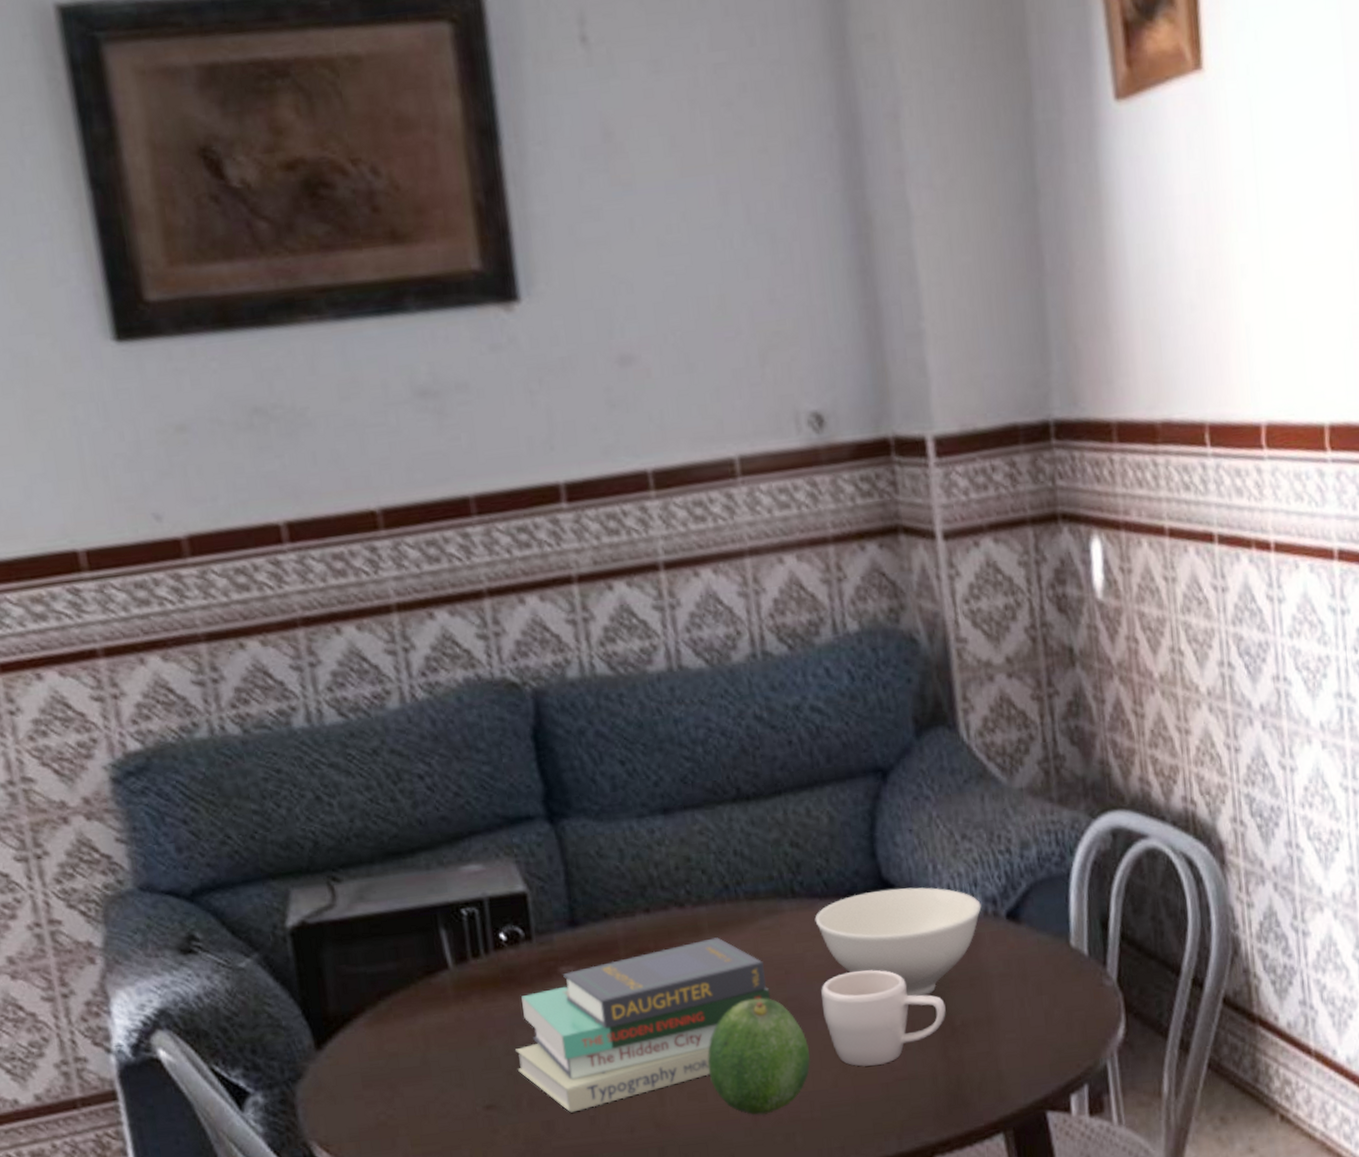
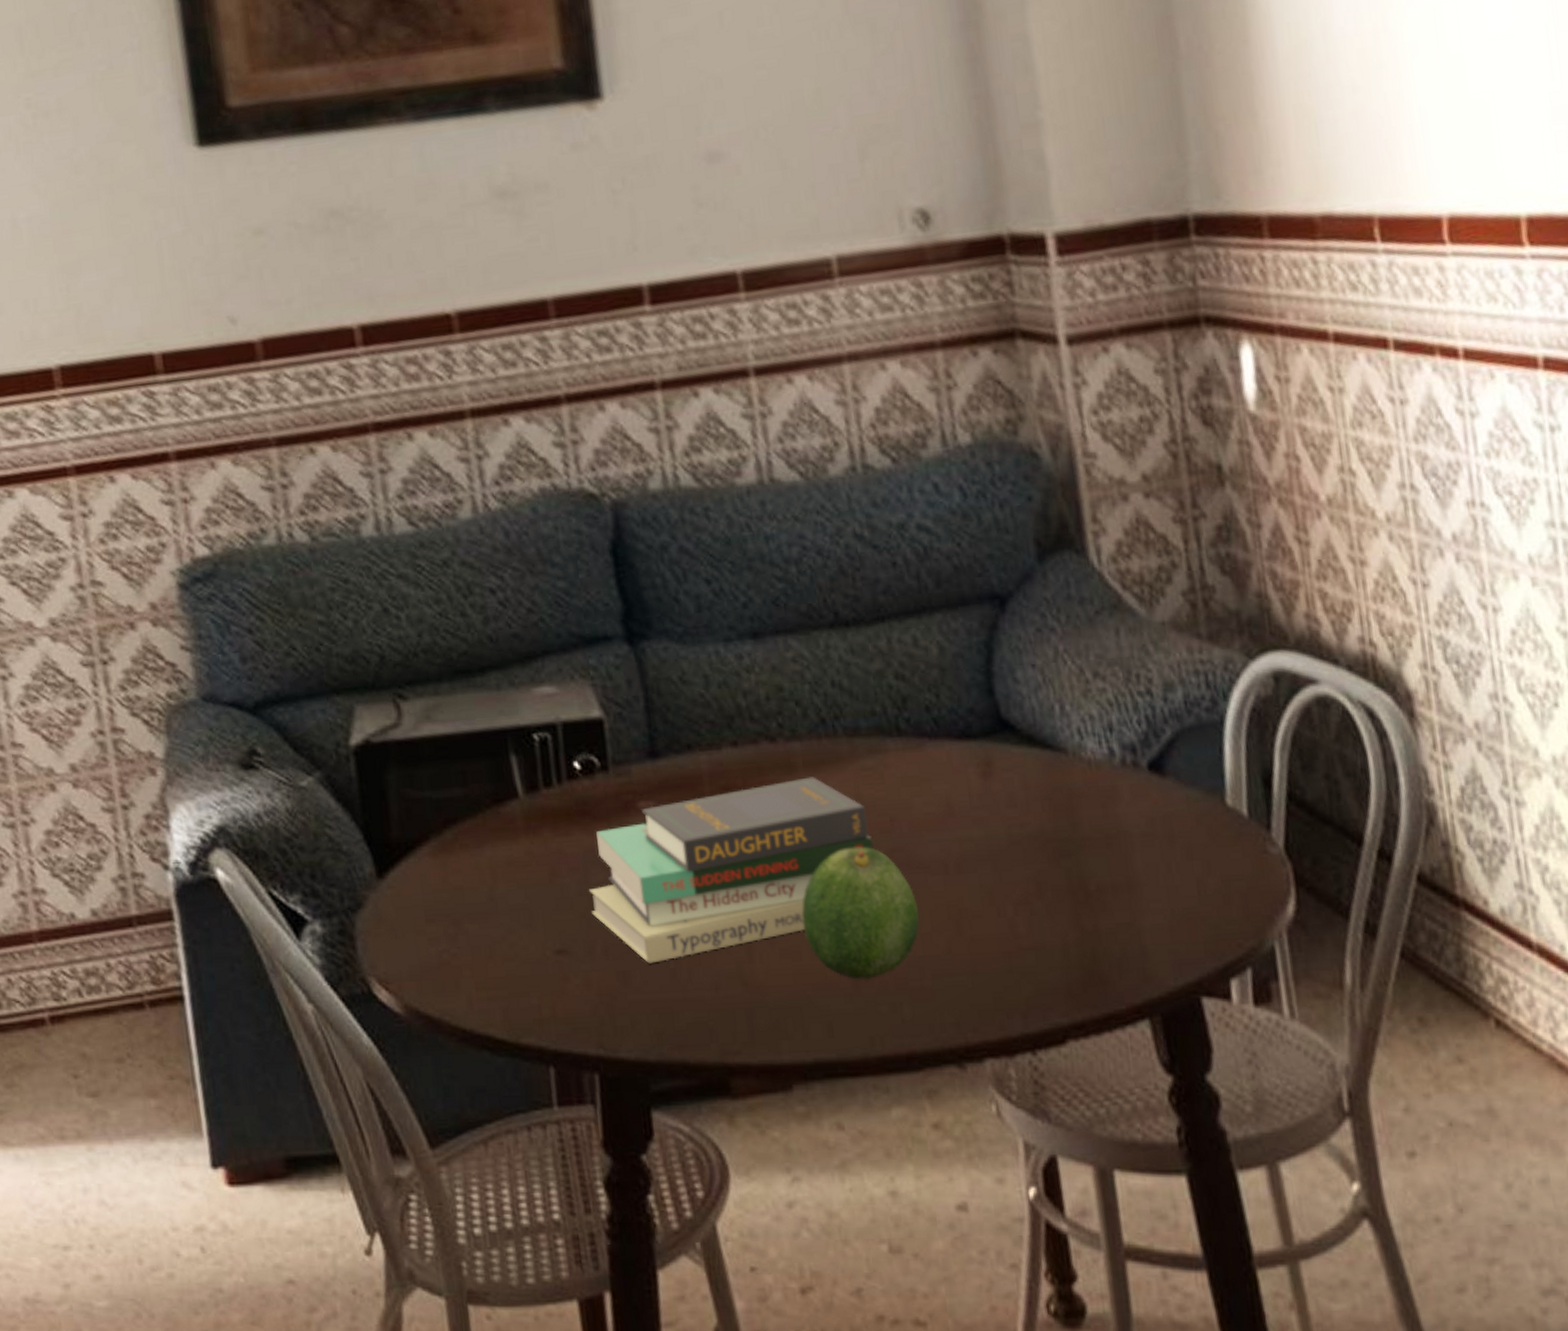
bowl: present [814,887,982,997] -> none [923,730,1118,855]
mug: present [821,969,946,1067] -> none [931,821,1078,932]

